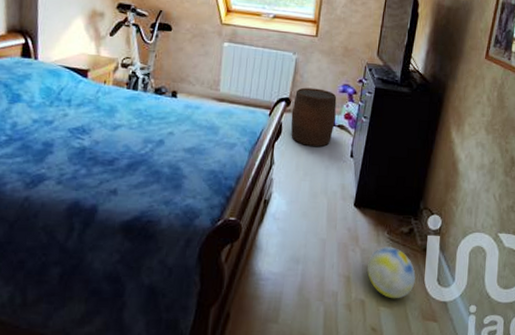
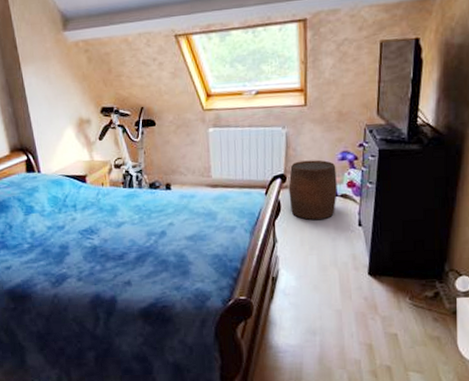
ball: present [367,246,416,299] -> none [389,312,447,364]

